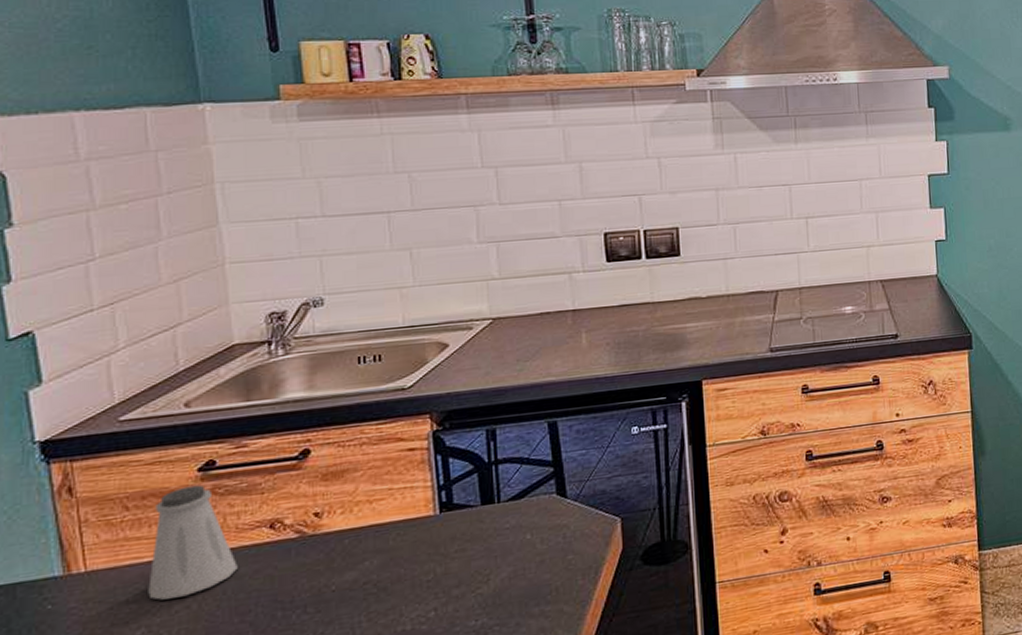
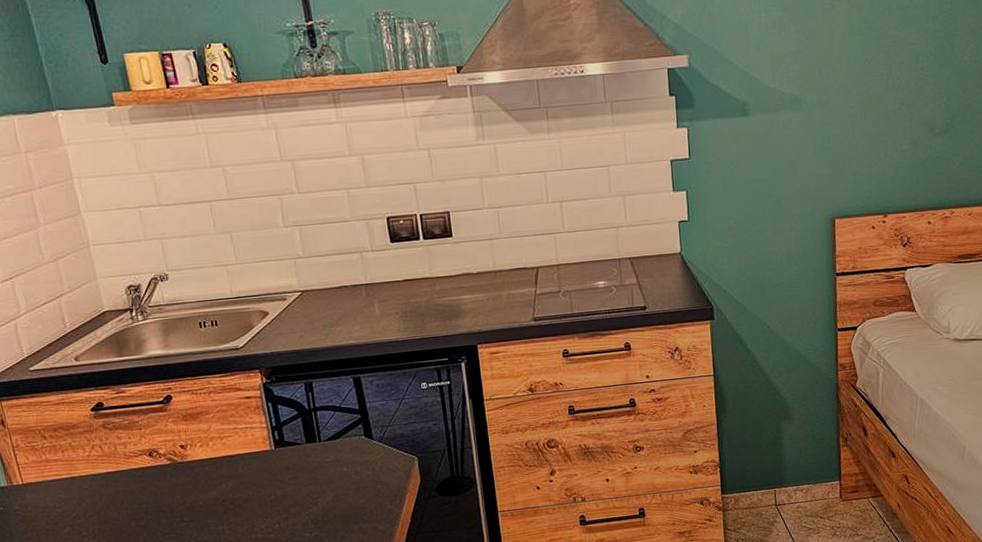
saltshaker: present [148,484,238,600] -> none [64,421,130,507]

